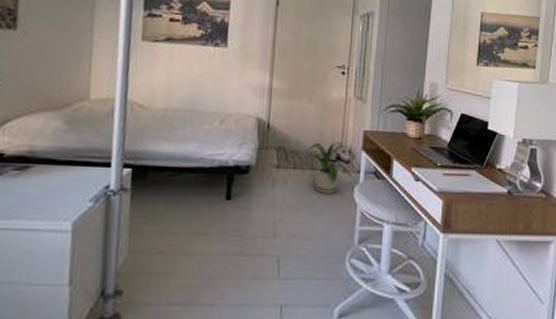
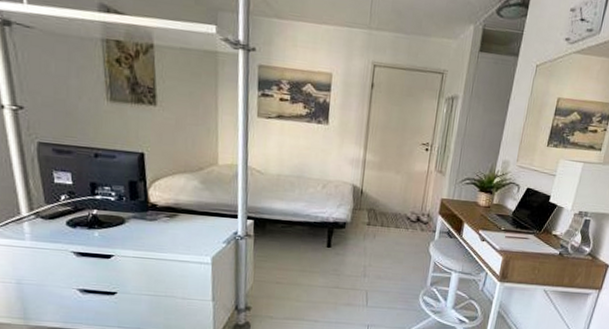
house plant: present [305,142,353,194] -> none [391,207,430,247]

